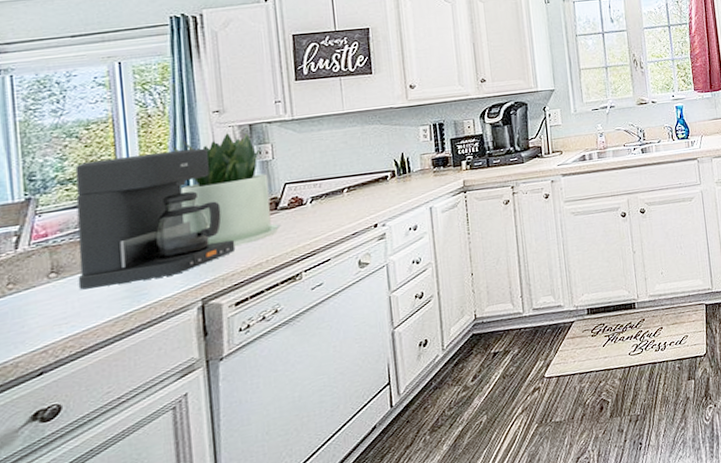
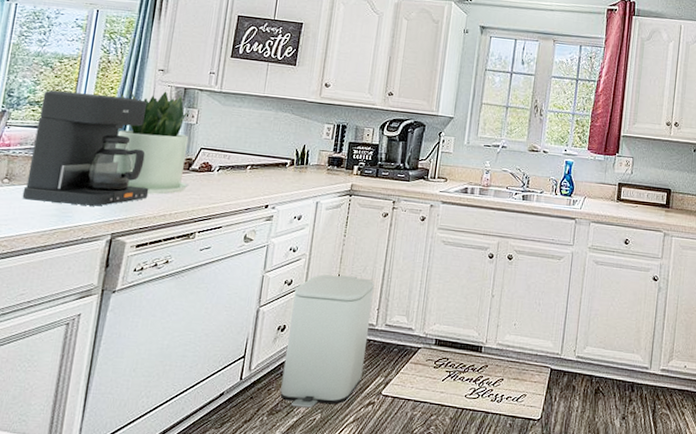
pedal bin: none [428,269,521,418] -> present [280,274,375,409]

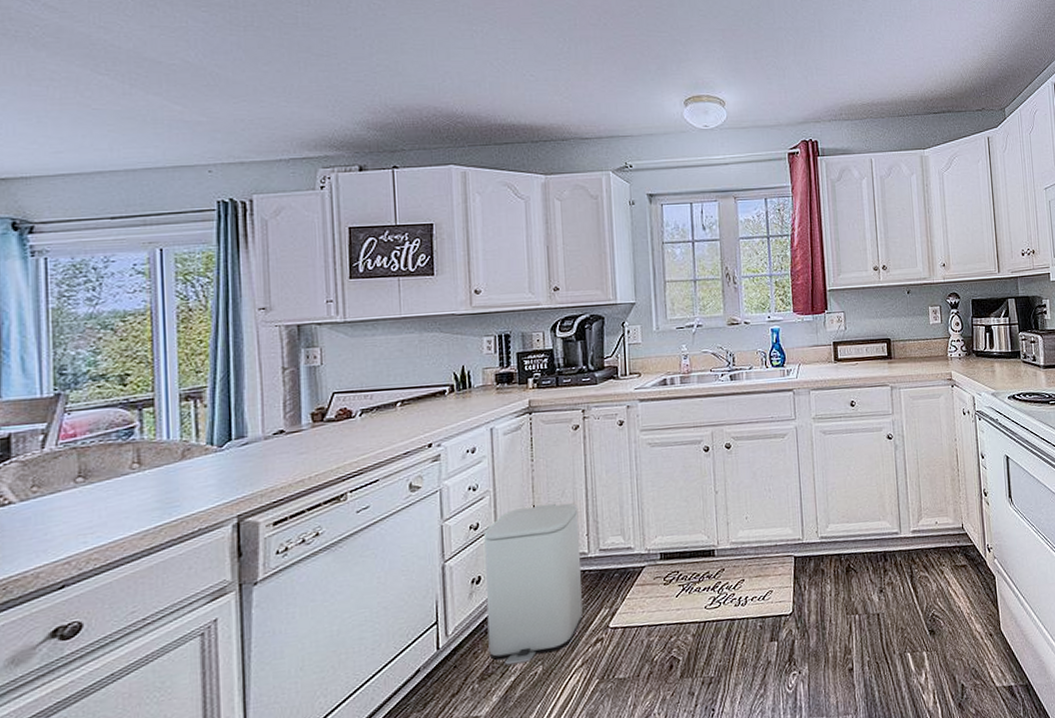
coffee maker: present [22,90,149,206] -> none [106,348,276,498]
planter: present [117,88,189,194] -> none [212,333,326,459]

